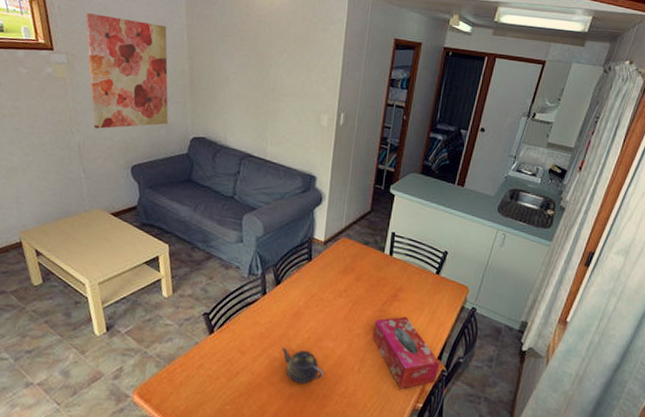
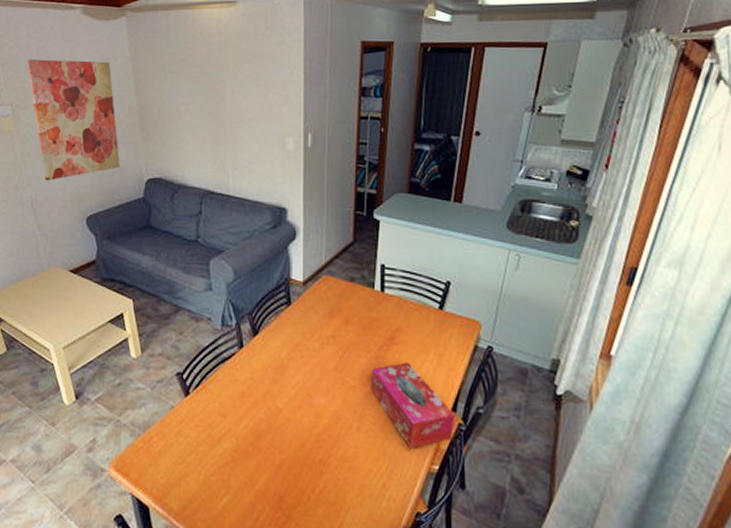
teapot: present [281,347,324,384] -> none [266,407,317,449]

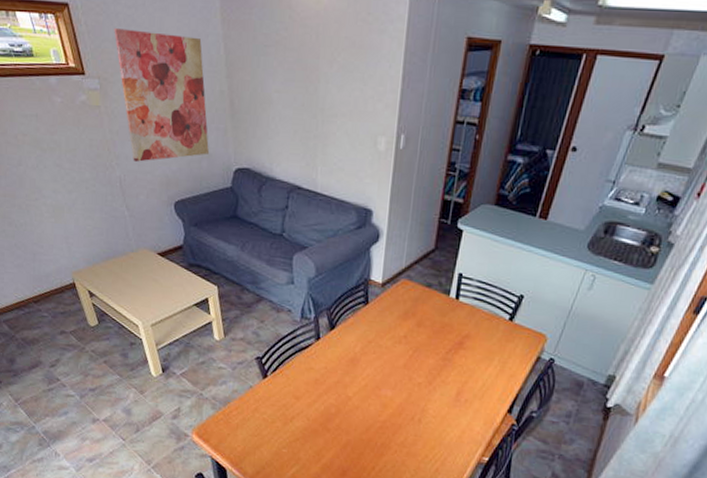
tissue box: present [371,362,455,450] -> none [435,366,510,442]

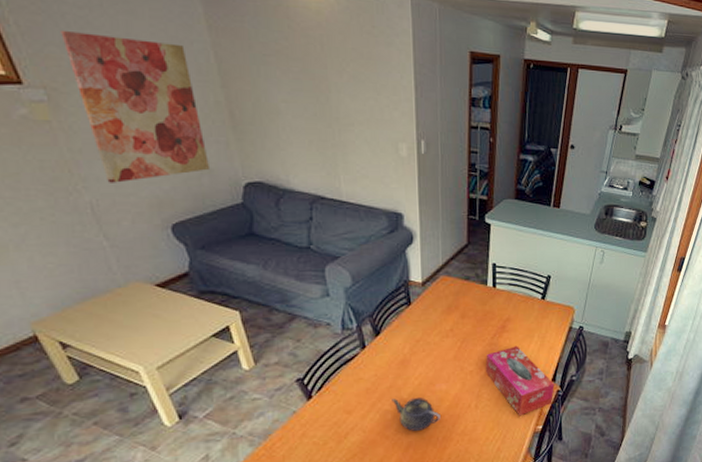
teapot: none [337,394,382,432] -> present [391,398,440,432]
tissue box: none [435,366,510,442] -> present [486,345,554,416]

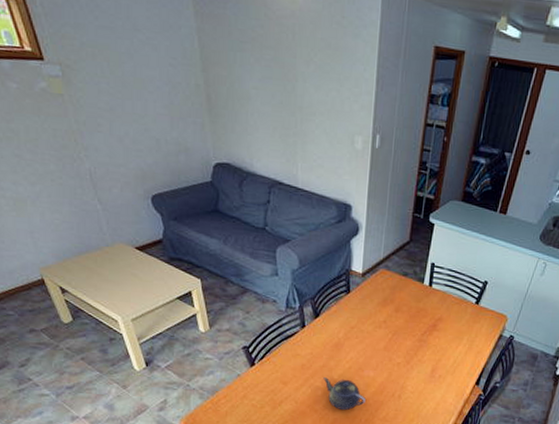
wall art: present [60,29,209,183] -> none [75,12,186,154]
tissue box: present [486,345,554,416] -> none [413,345,478,413]

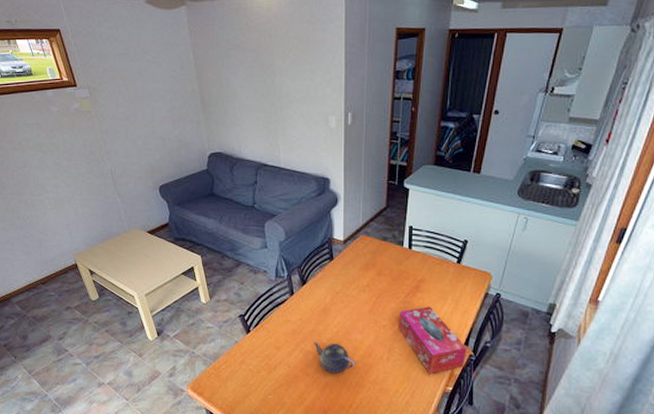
tissue box: none [413,345,478,413] -> present [399,306,467,375]

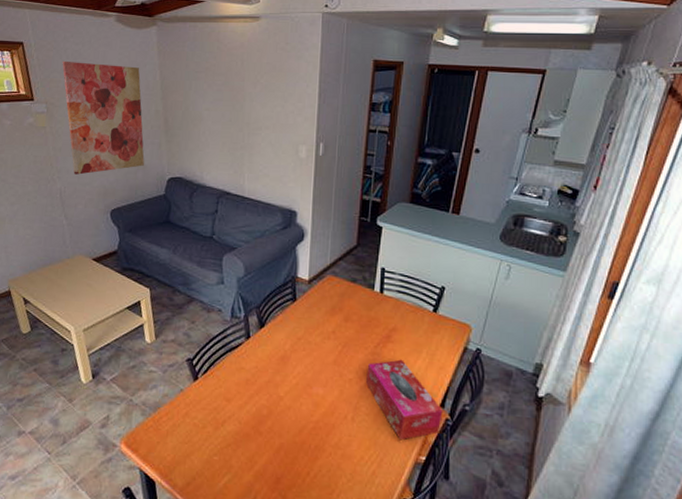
wall art: none [99,45,186,155] -> present [62,60,145,175]
teapot: present [313,342,355,374] -> none [268,394,315,434]

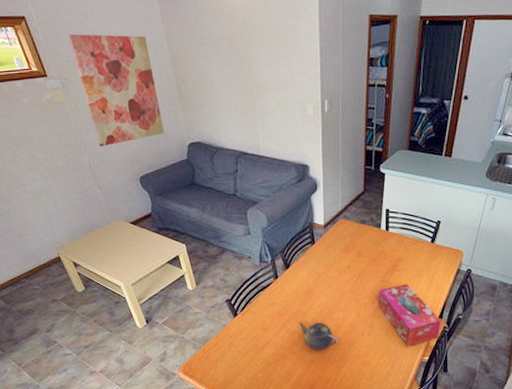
teapot: none [268,394,315,434] -> present [298,322,338,351]

